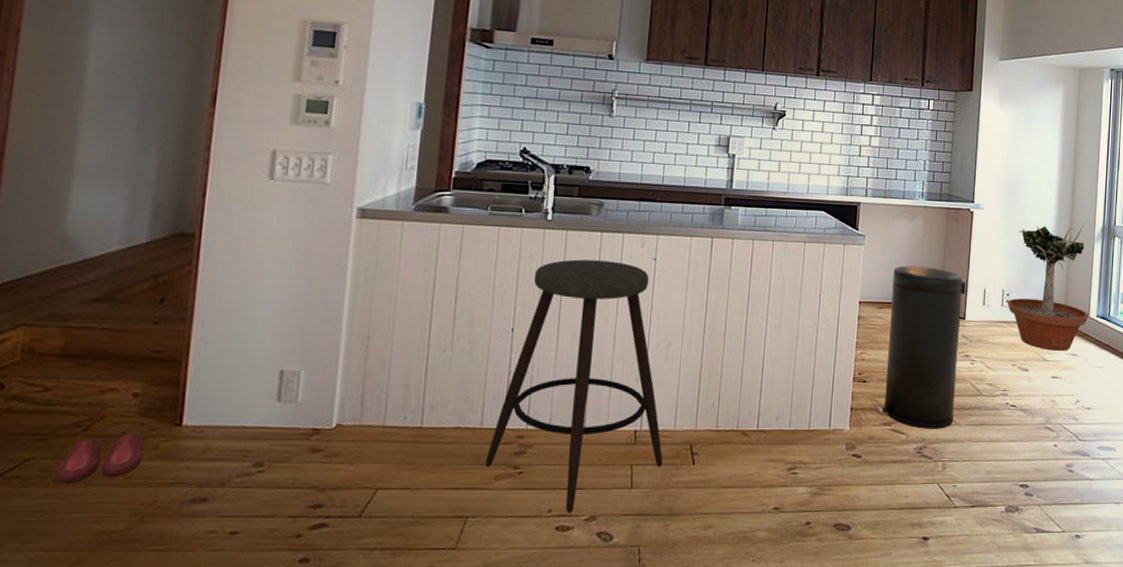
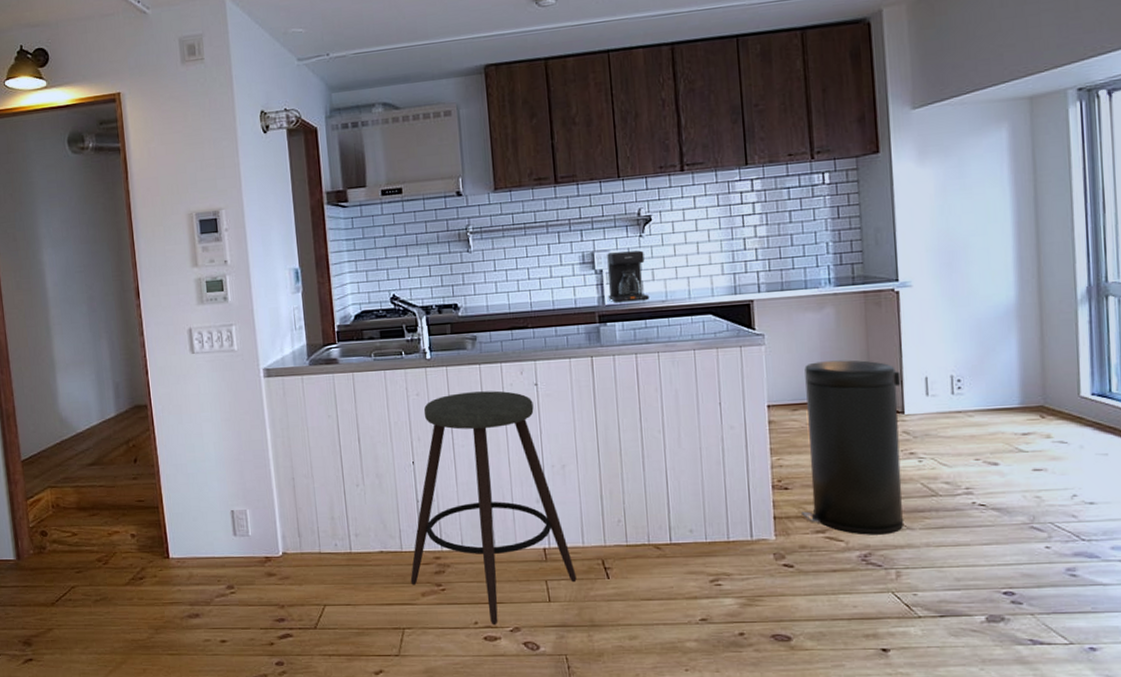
slippers: present [56,433,143,483] -> none [93,565,147,604]
coffee maker: none [737,140,775,190] -> present [607,250,649,303]
potted tree: present [1007,224,1089,351] -> none [958,286,1080,440]

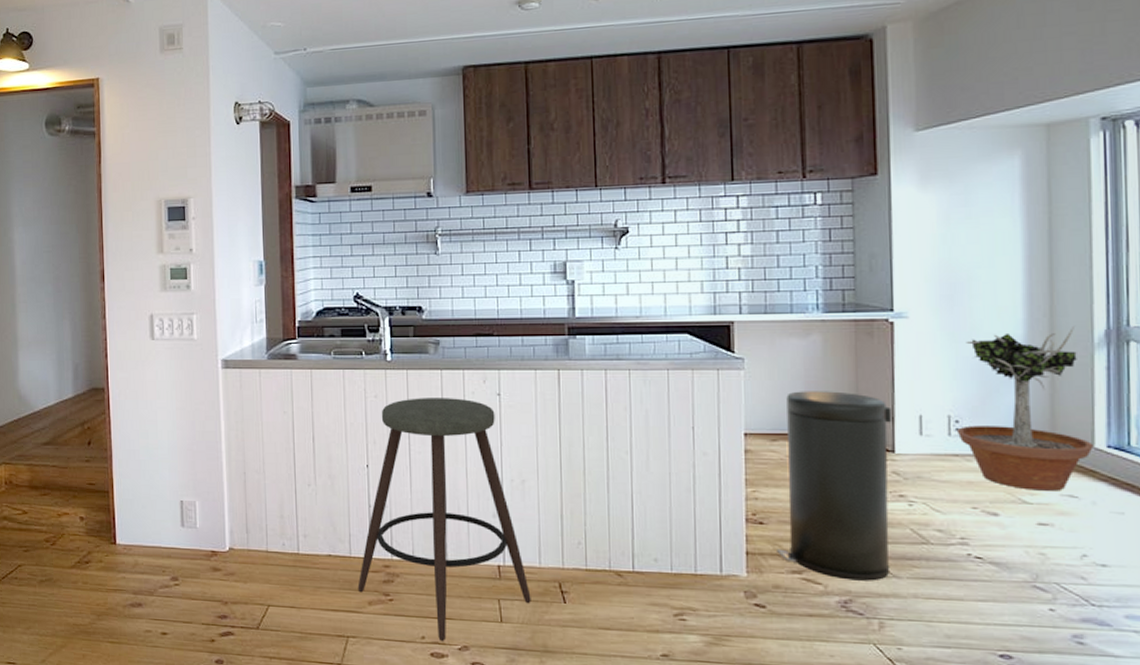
coffee maker: present [607,250,649,303] -> none [580,263,622,316]
potted tree: none [958,286,1080,440] -> present [956,327,1094,491]

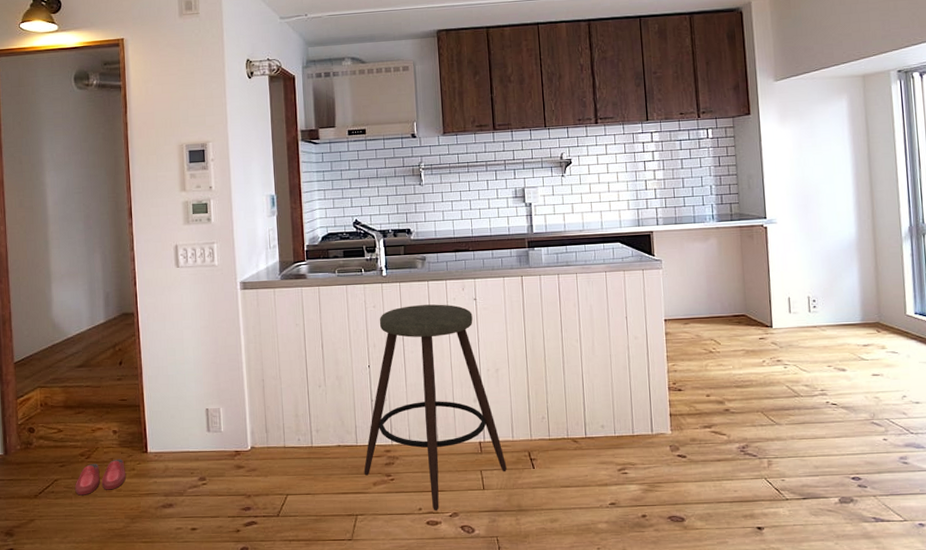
slippers: none [39,548,92,585] -> present [75,459,126,496]
pedal bin: present [777,391,892,581] -> none [692,282,774,430]
potted tree: present [956,327,1094,491] -> none [814,225,906,350]

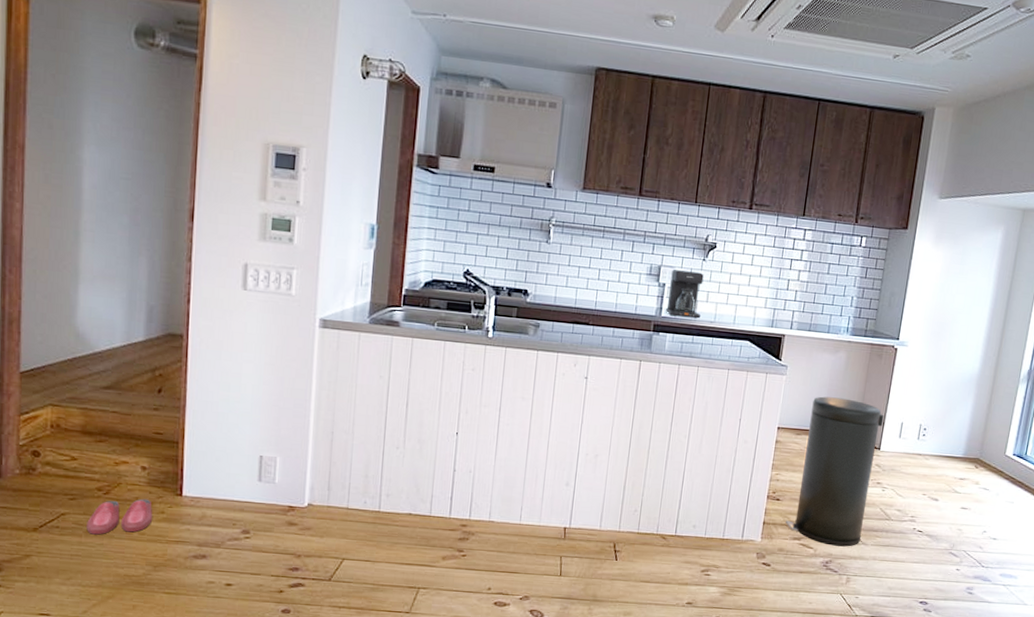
bar stool: present [364,304,507,510] -> none [433,374,589,592]
coffee maker: none [535,188,569,231] -> present [666,270,704,319]
pedal bin: none [692,282,774,430] -> present [786,396,884,547]

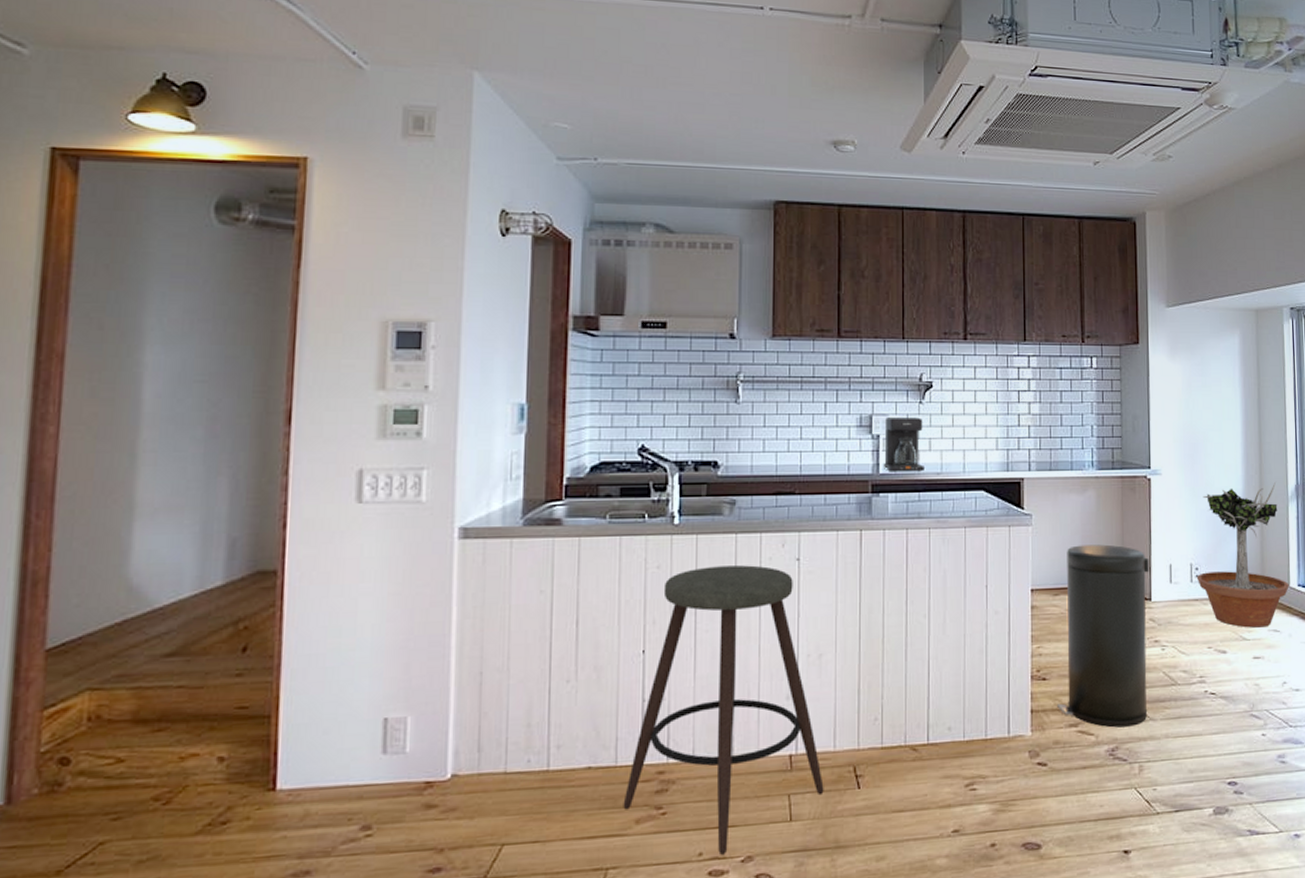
slippers: present [86,498,152,535] -> none [136,802,233,867]
bar stool: none [433,374,589,592] -> present [623,565,824,855]
potted tree: none [923,365,1011,485] -> present [1196,483,1289,628]

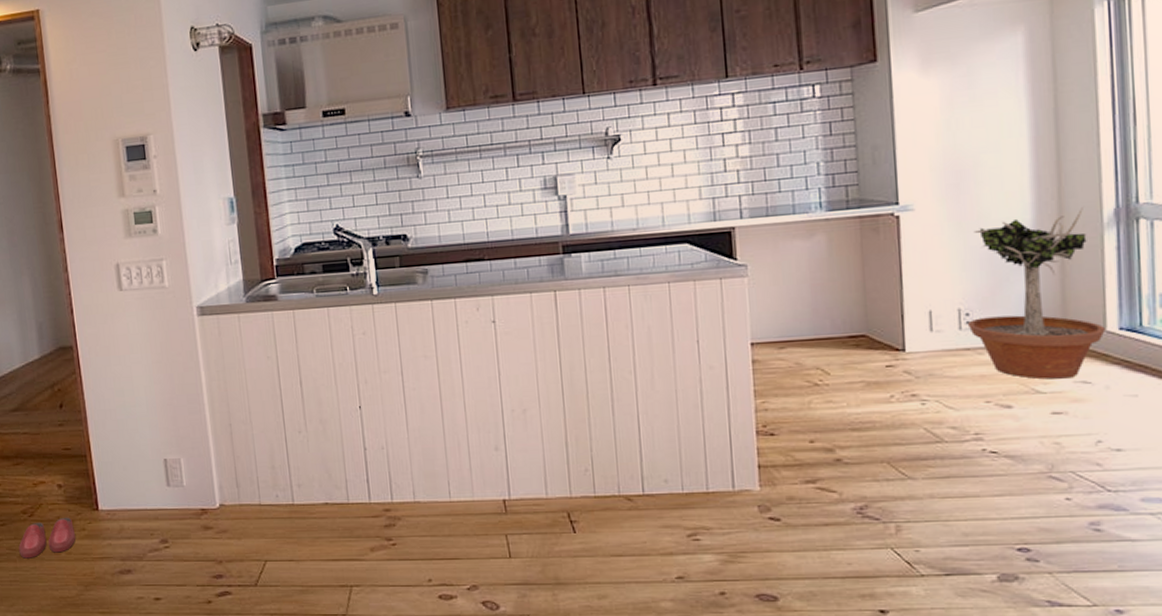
slippers: none [136,802,233,867] -> present [18,517,76,559]
bar stool: present [623,565,824,855] -> none [358,328,540,582]
coffee maker: present [884,417,924,472] -> none [571,174,618,232]
pedal bin: present [1057,544,1150,728] -> none [789,292,905,486]

